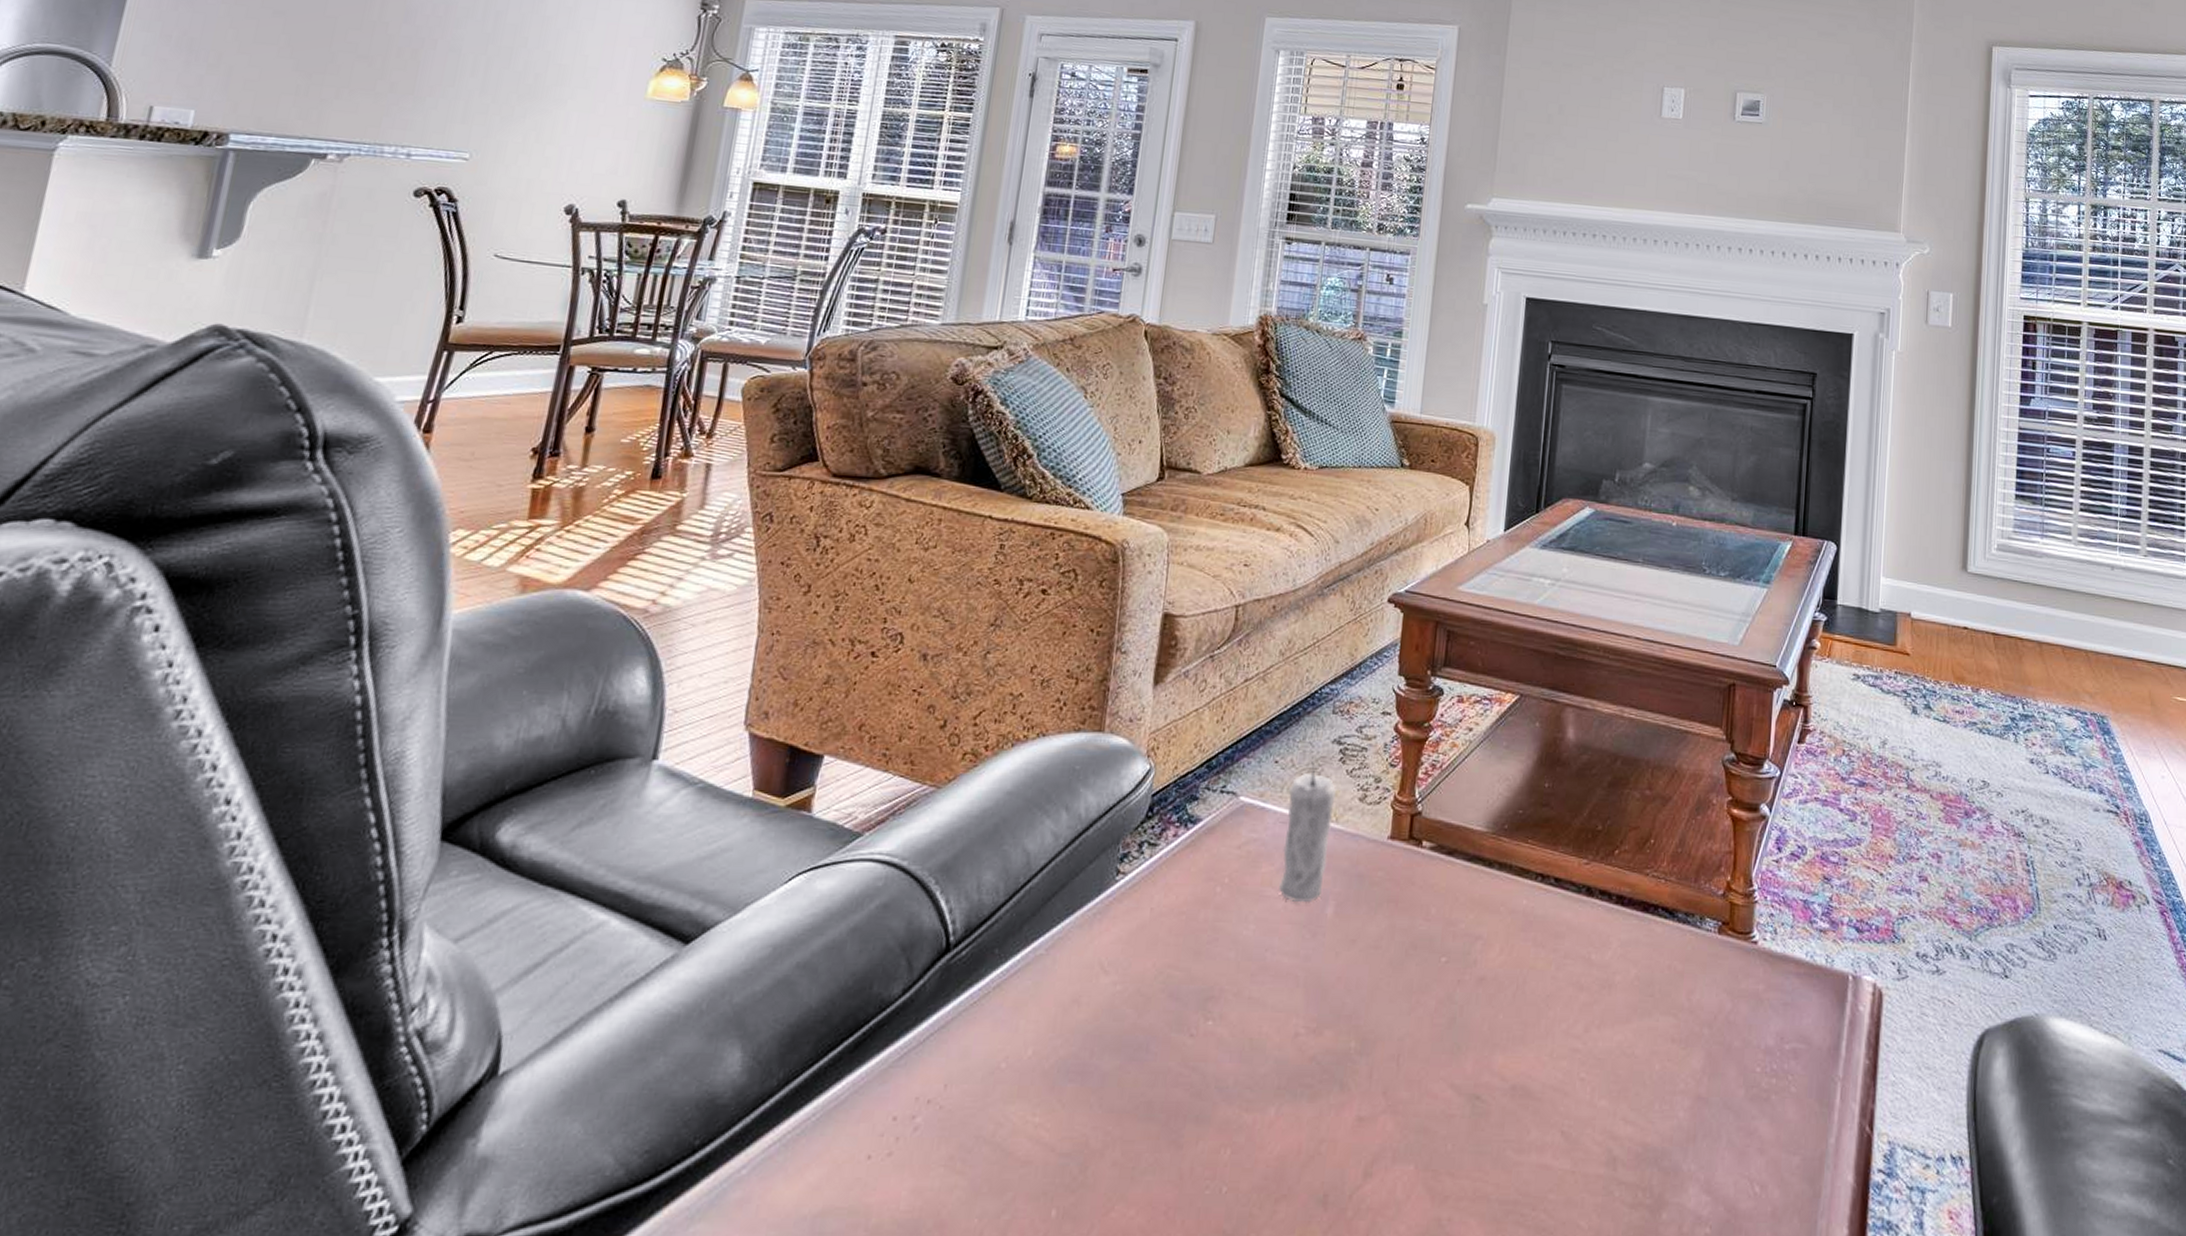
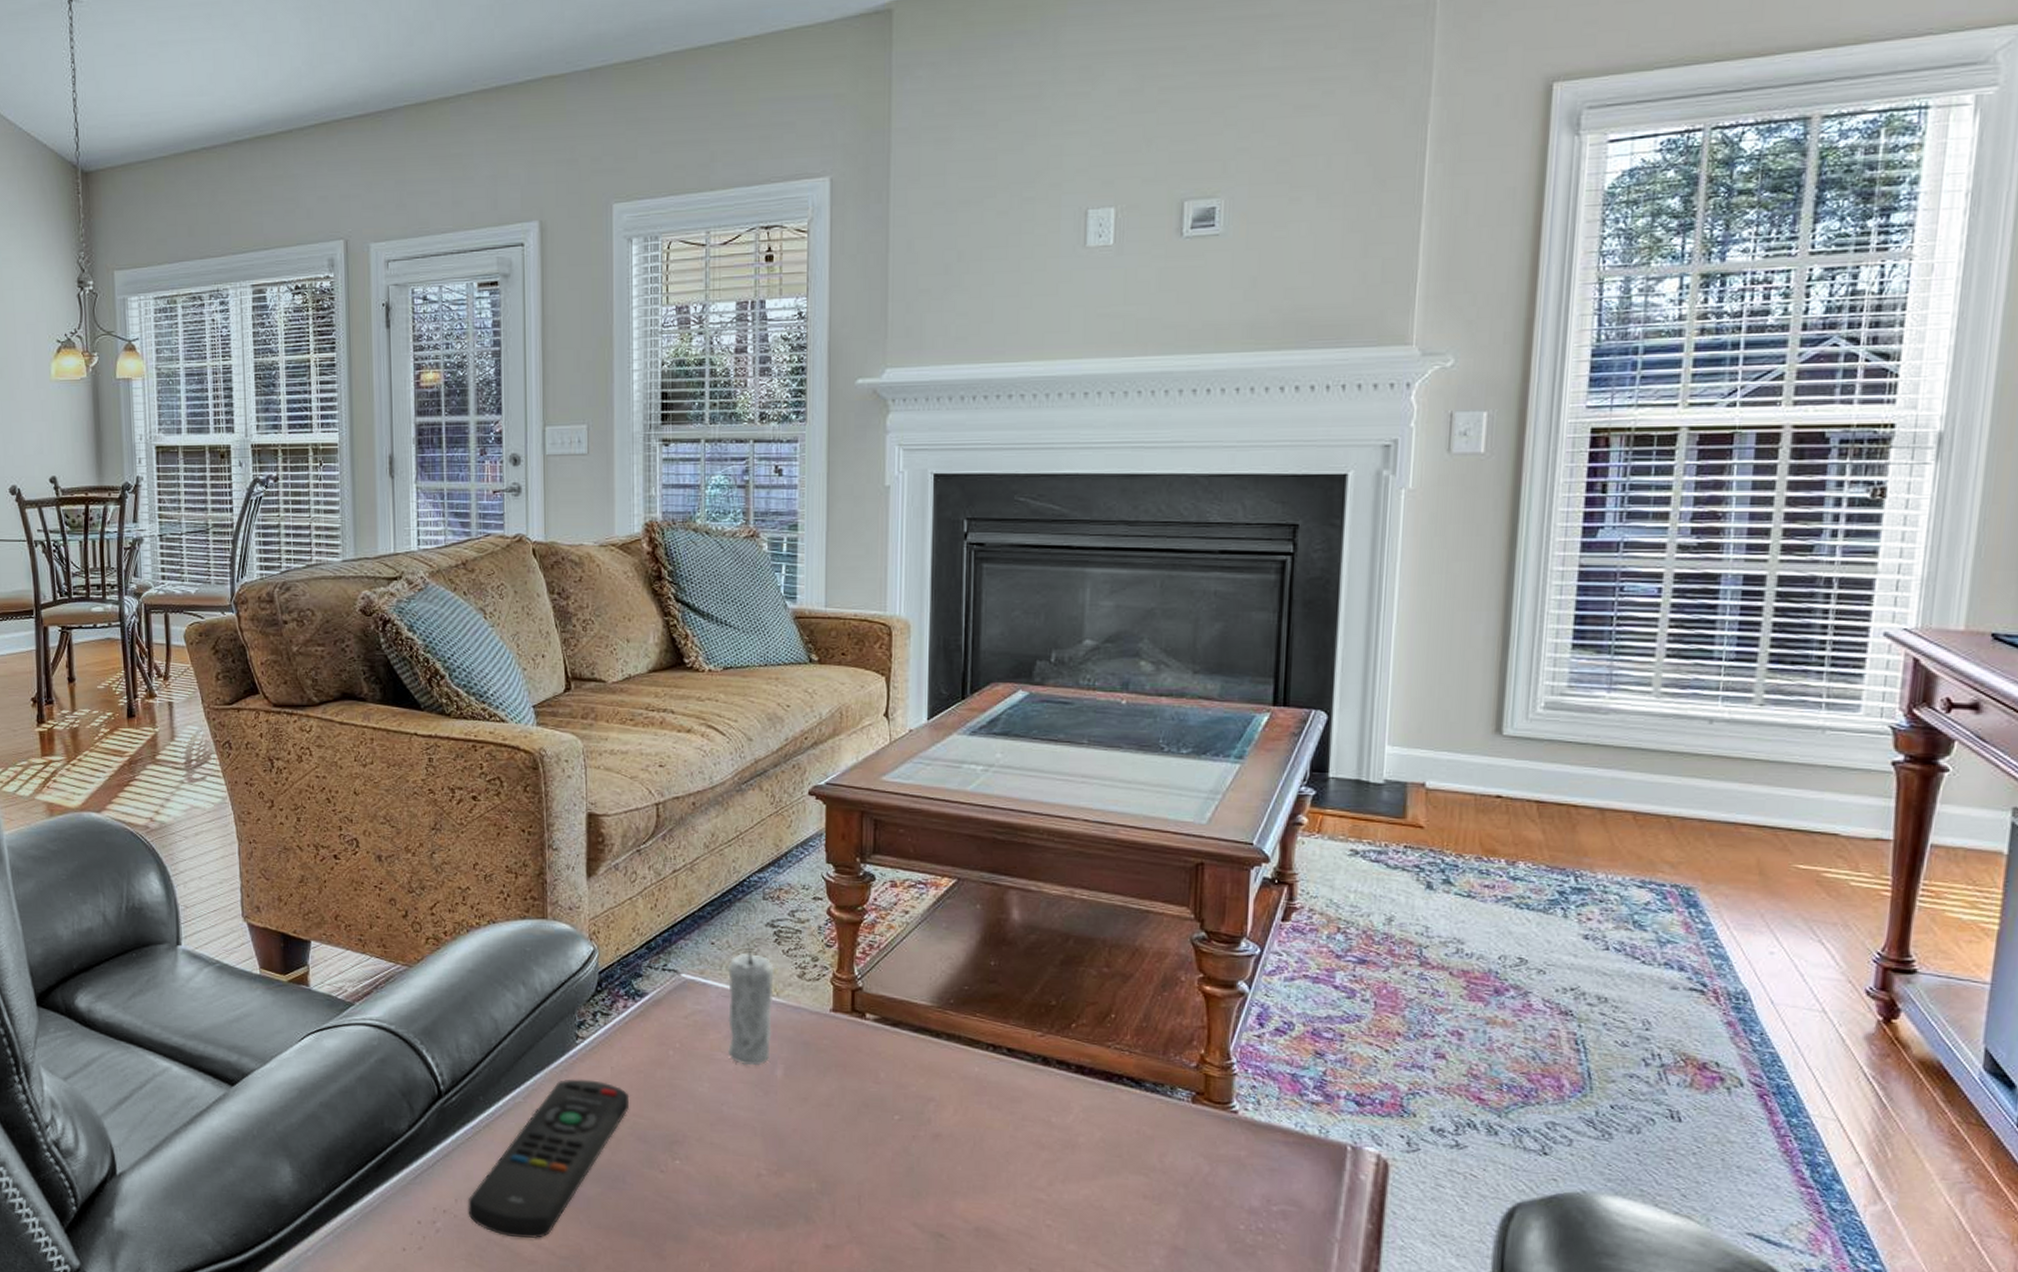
remote control: none [957,923,1166,1132] -> present [468,1079,629,1238]

